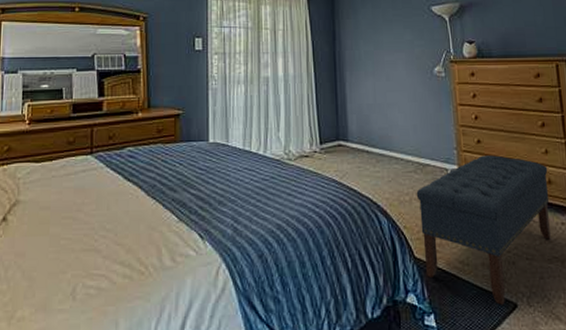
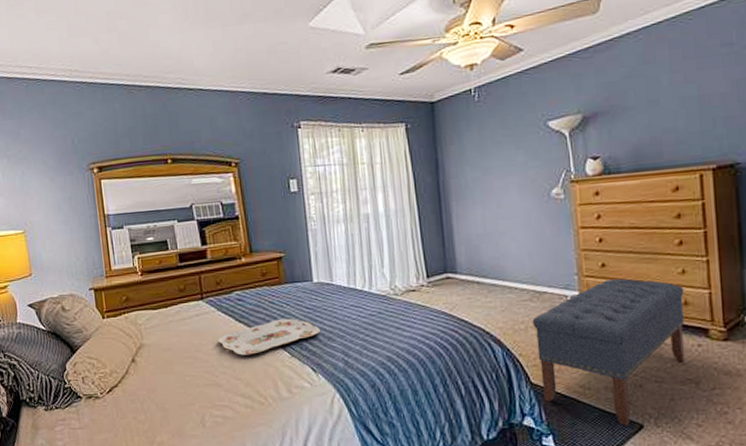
serving tray: none [103,179,211,218] -> present [218,318,320,356]

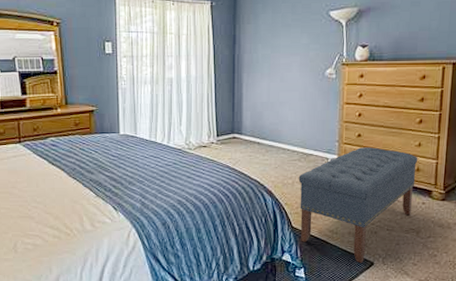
serving tray: present [218,318,320,356] -> none [32,163,123,193]

